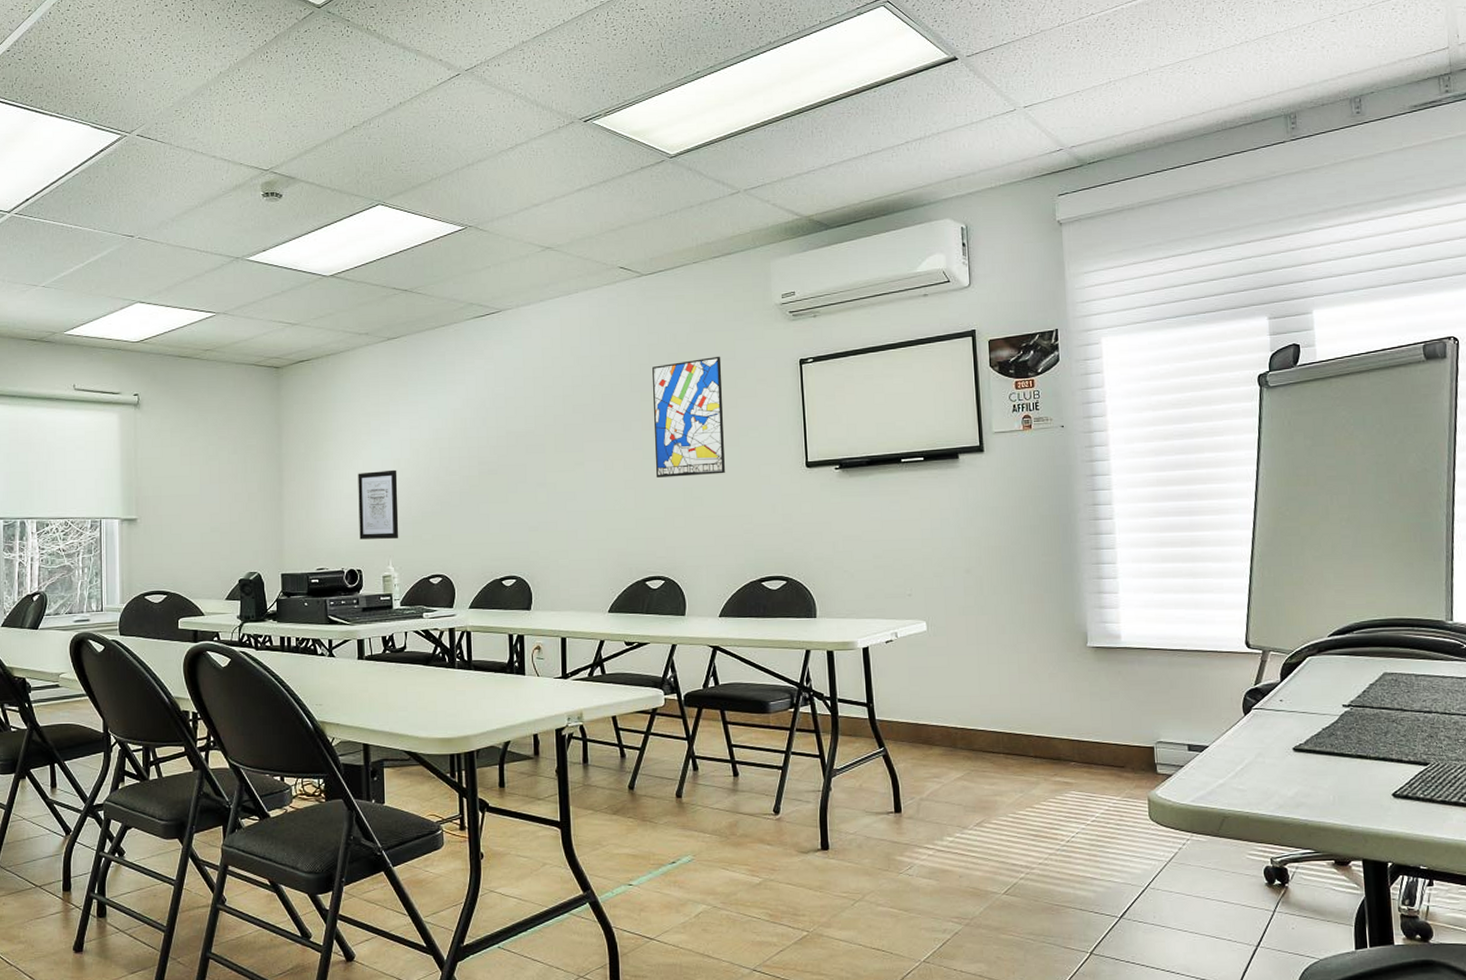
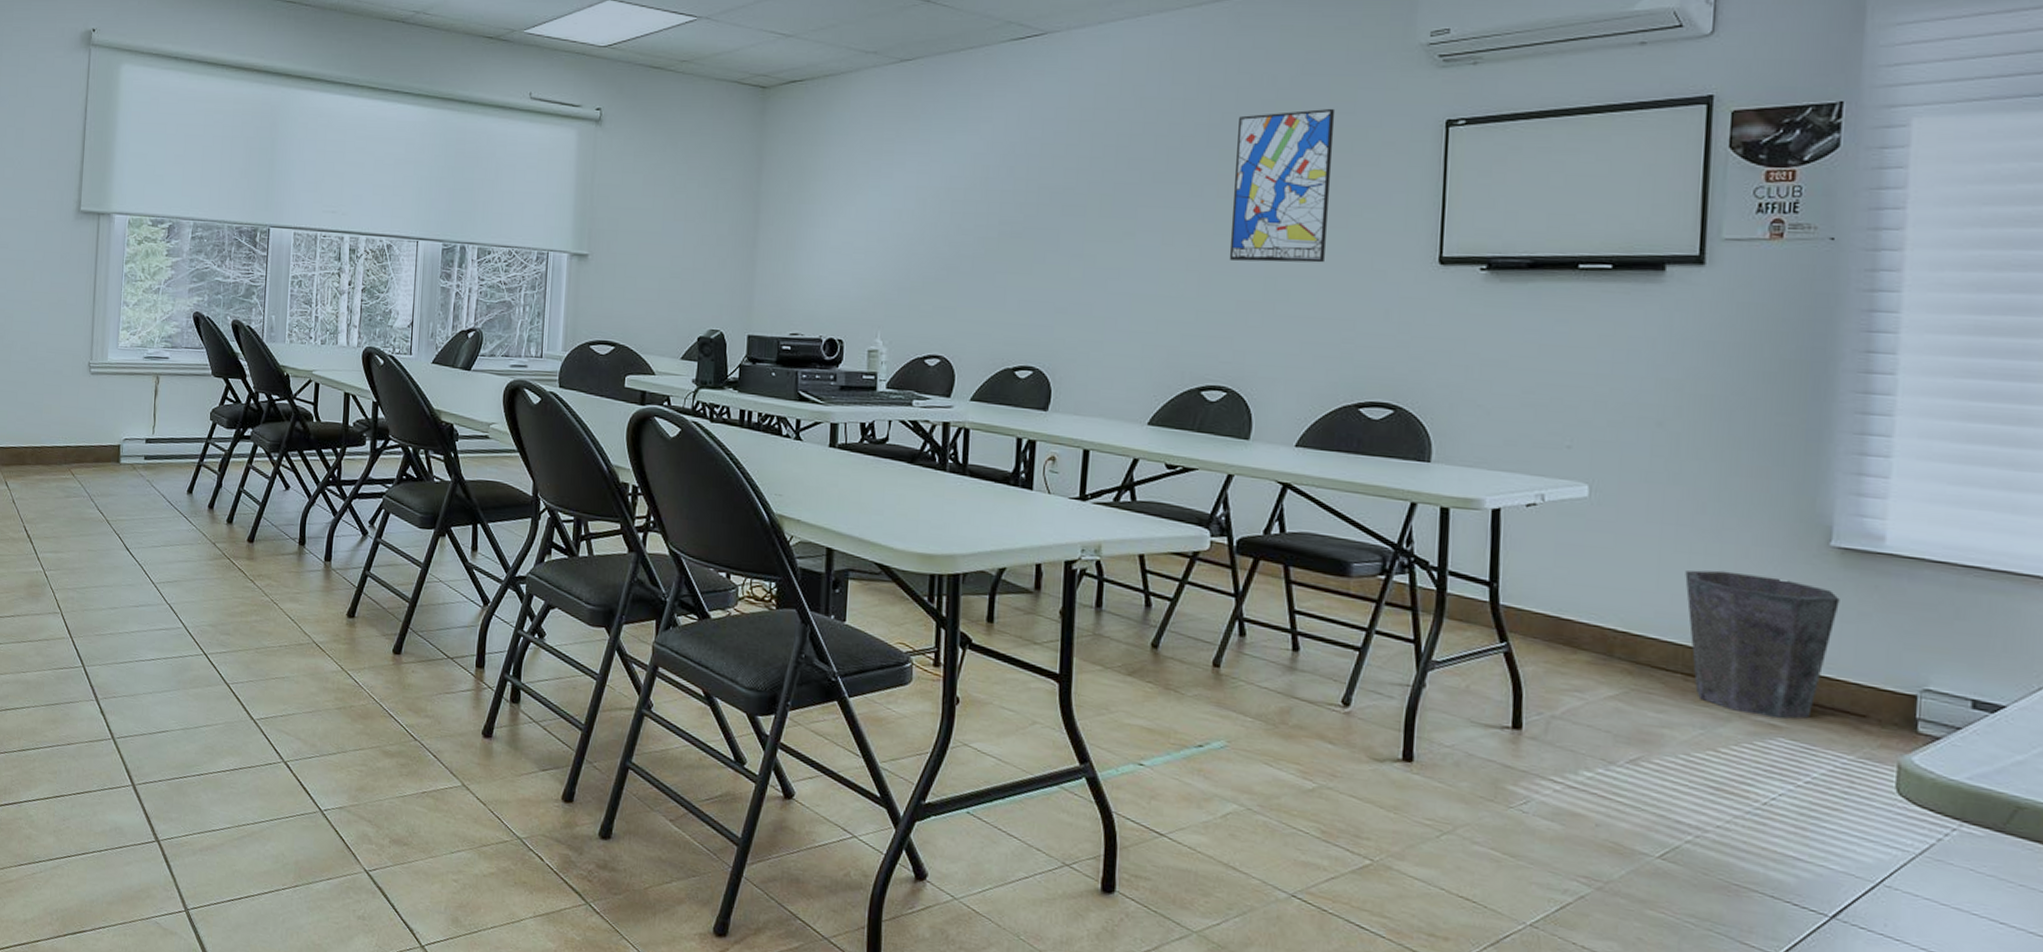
wall art: present [358,469,399,540] -> none [844,221,897,307]
waste bin: none [997,673,1098,778] -> present [1685,570,1840,720]

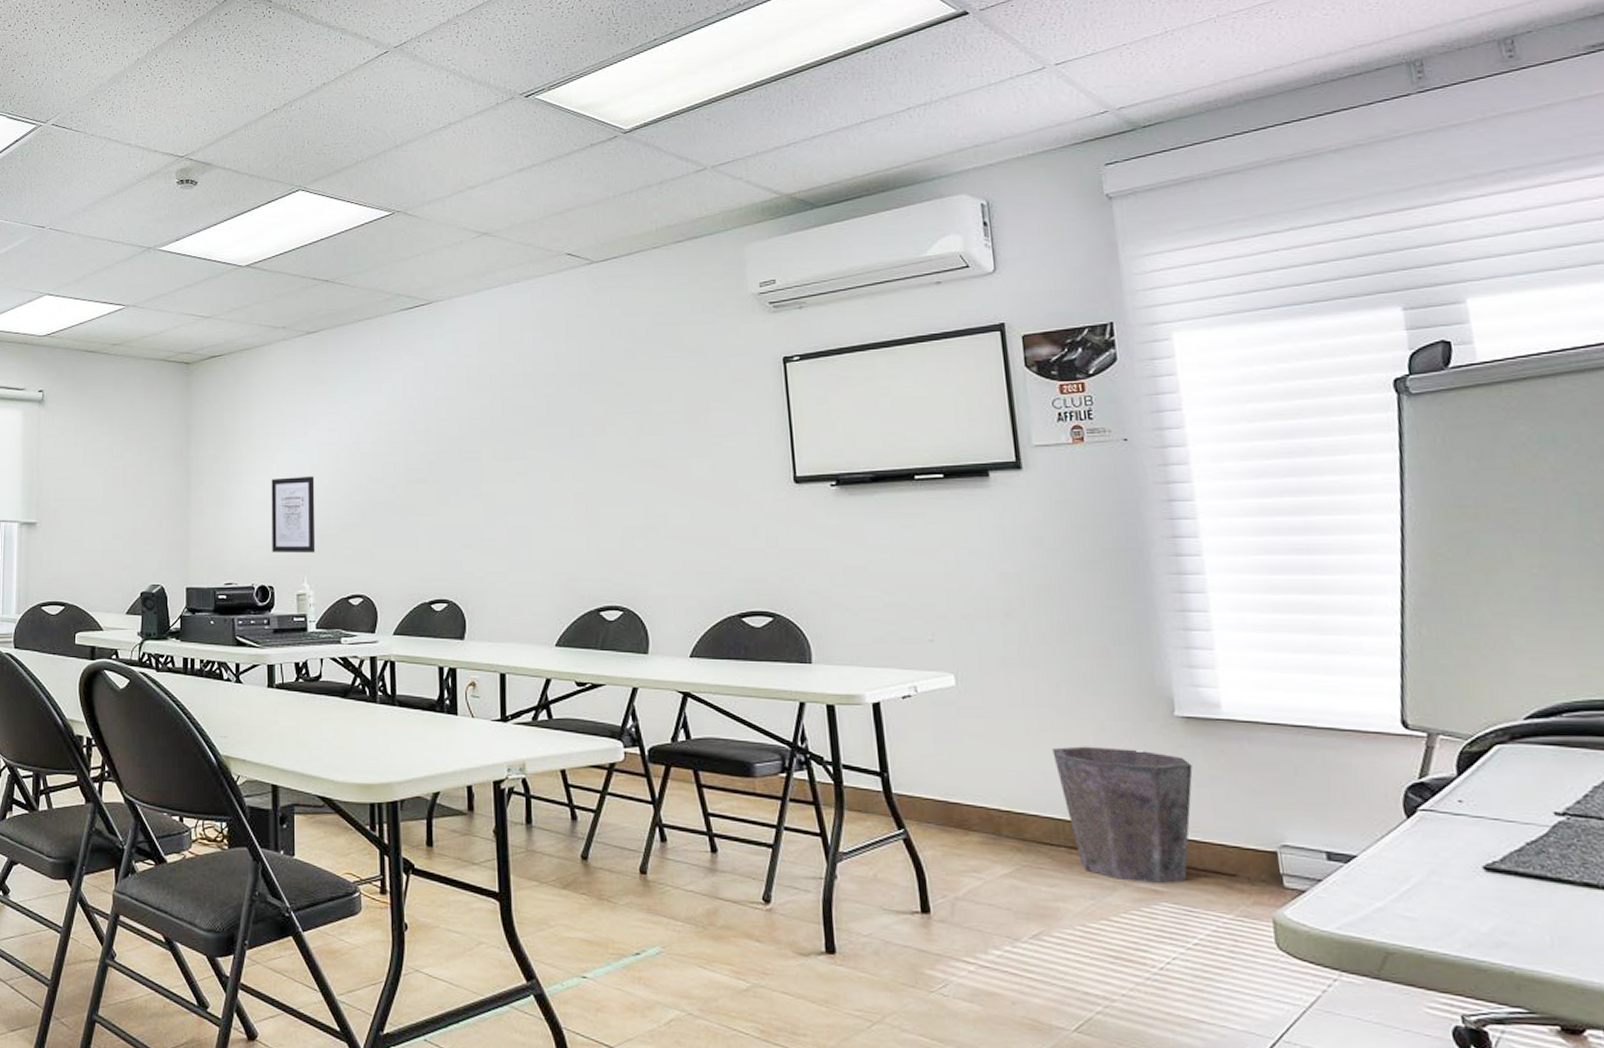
wall art: none [844,221,897,307] -> present [271,476,316,554]
wall art: present [1229,108,1336,263] -> none [606,352,694,491]

